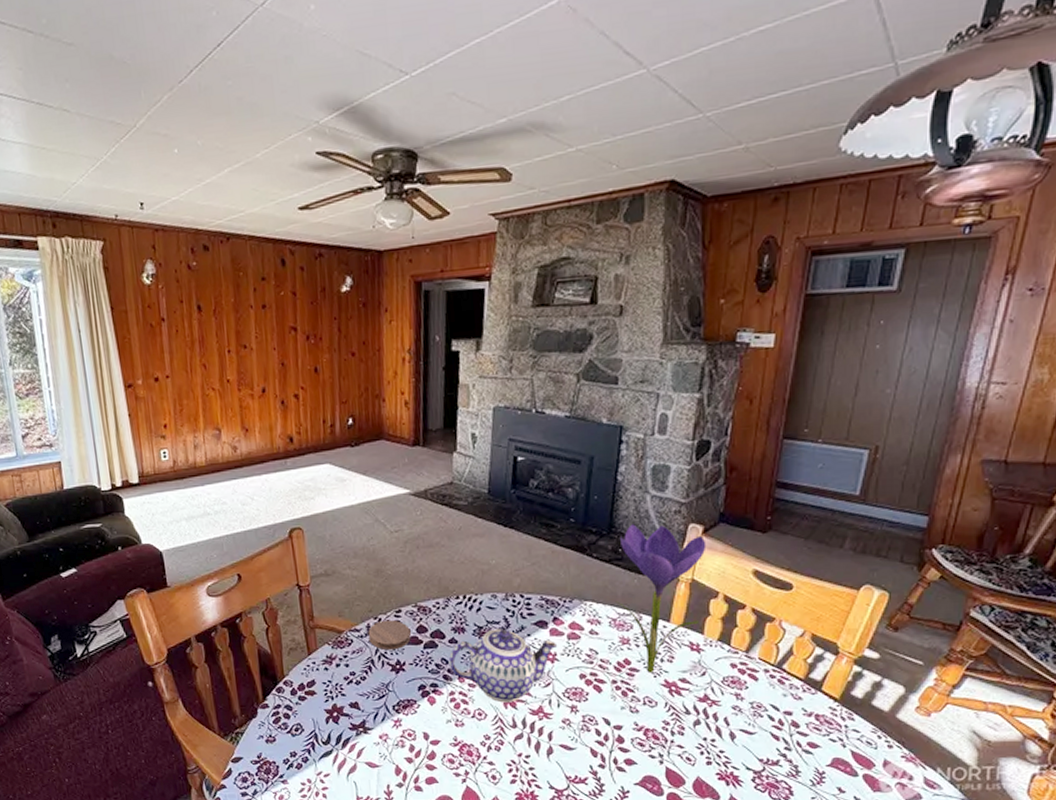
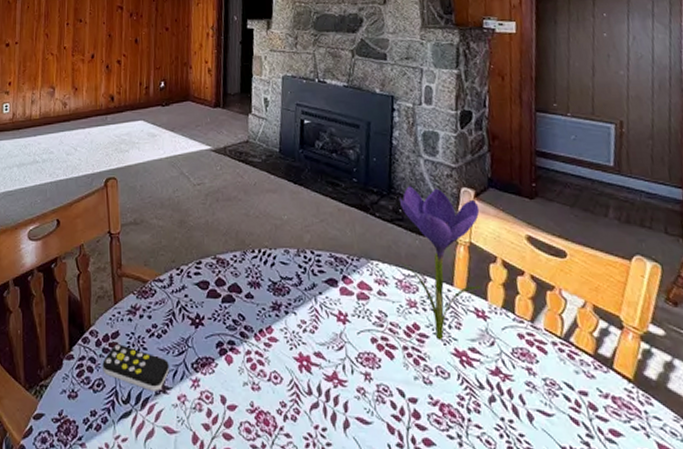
remote control: none [299,692,370,733] -> present [102,344,169,392]
coaster: present [368,619,411,651] -> none [170,271,210,303]
teapot: present [448,628,558,703] -> none [245,285,348,366]

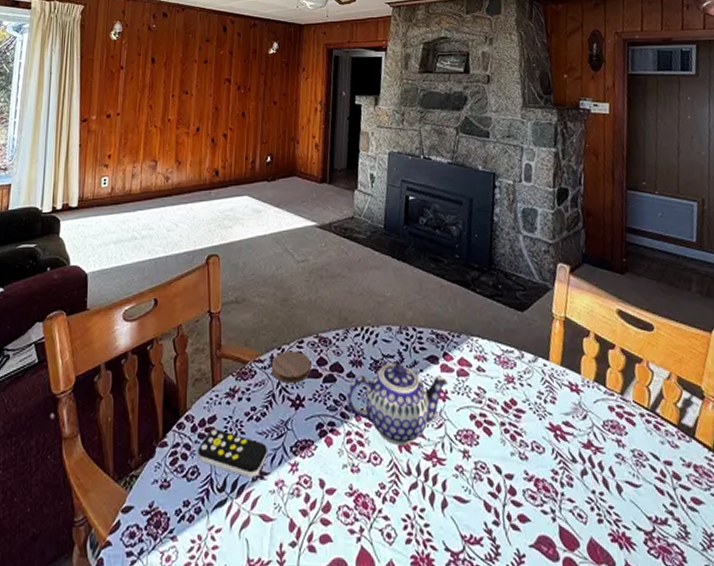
coaster: none [170,271,210,303] -> present [271,350,312,384]
teapot: none [245,285,348,366] -> present [346,363,449,446]
flower: present [399,186,482,341] -> none [498,262,576,415]

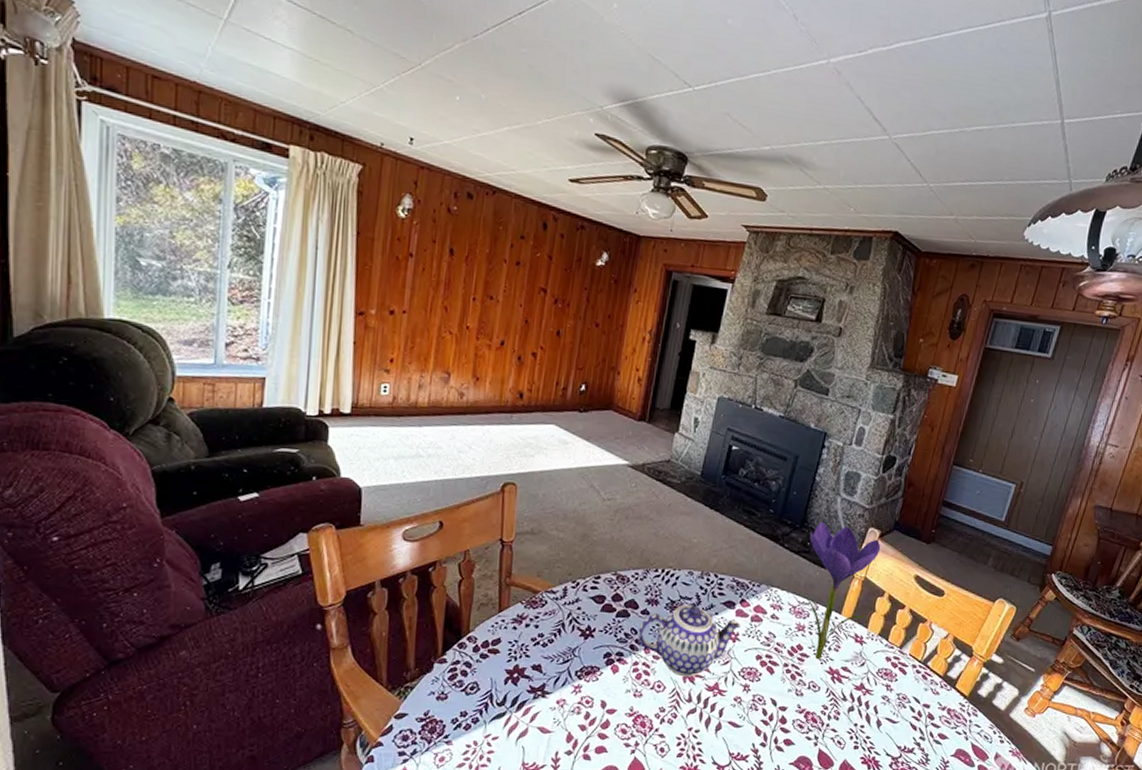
remote control: present [198,429,267,478] -> none [478,651,552,696]
coaster: present [271,350,312,384] -> none [563,584,606,616]
flower: none [498,262,576,415] -> present [797,521,881,660]

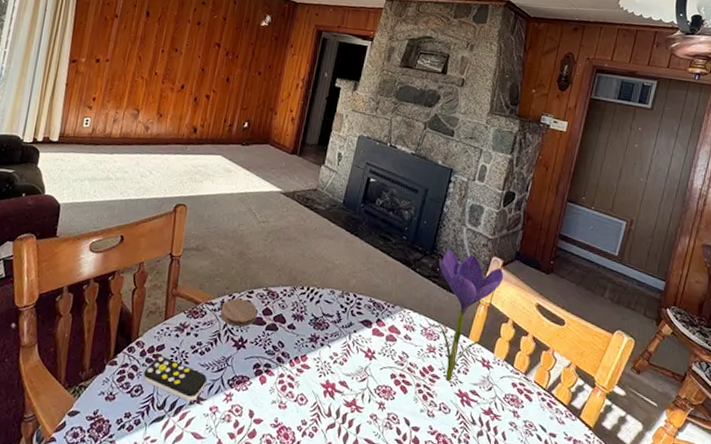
remote control: none [478,651,552,696] -> present [143,356,207,401]
coaster: none [563,584,606,616] -> present [220,298,258,328]
teapot: present [637,604,741,677] -> none [284,321,377,392]

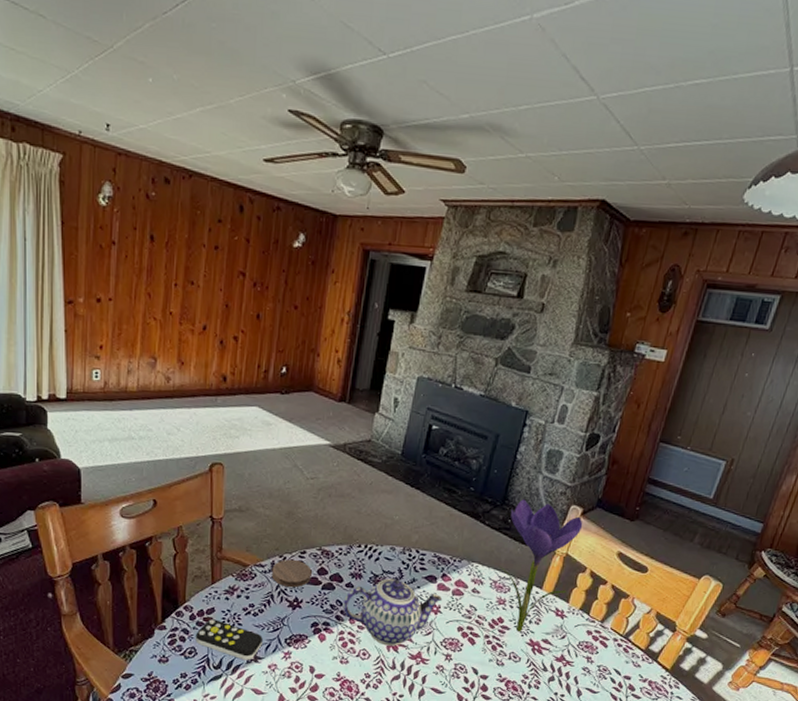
teapot: none [284,321,377,392] -> present [343,578,443,646]

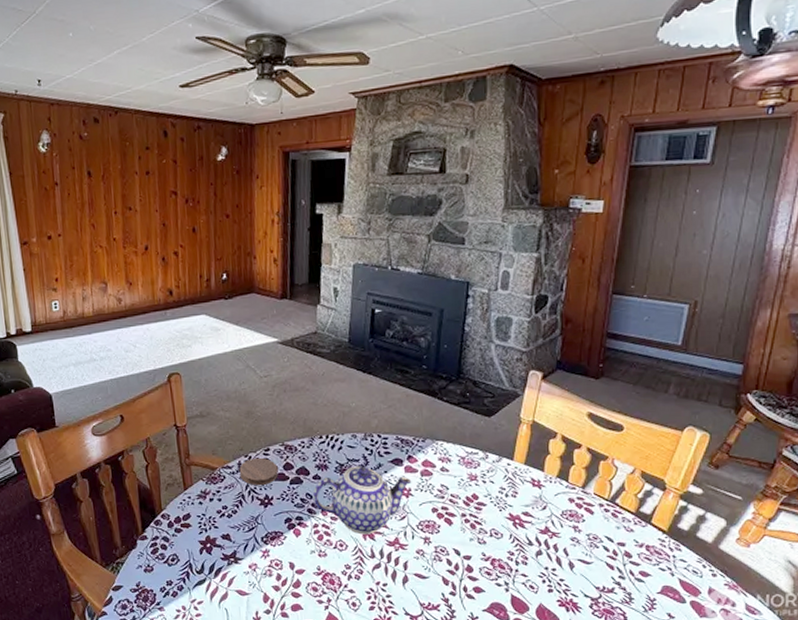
remote control: present [195,619,263,660] -> none [175,525,240,562]
flower: present [498,499,583,632] -> none [464,371,546,507]

